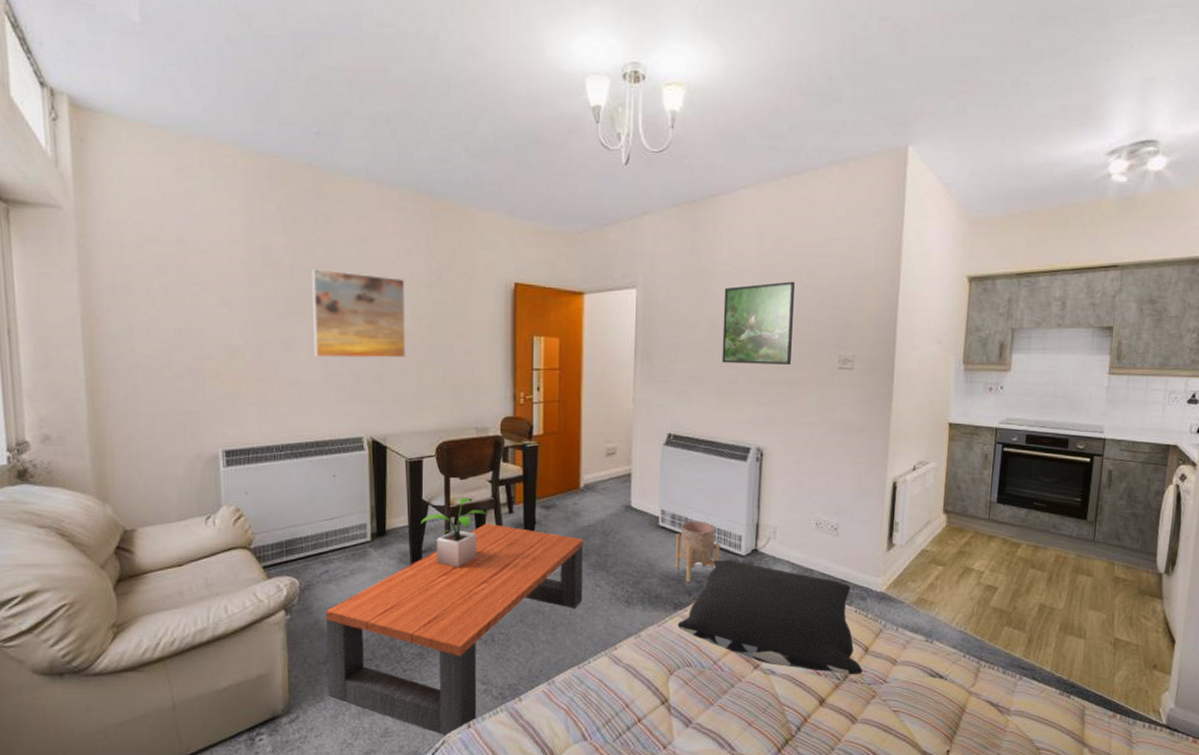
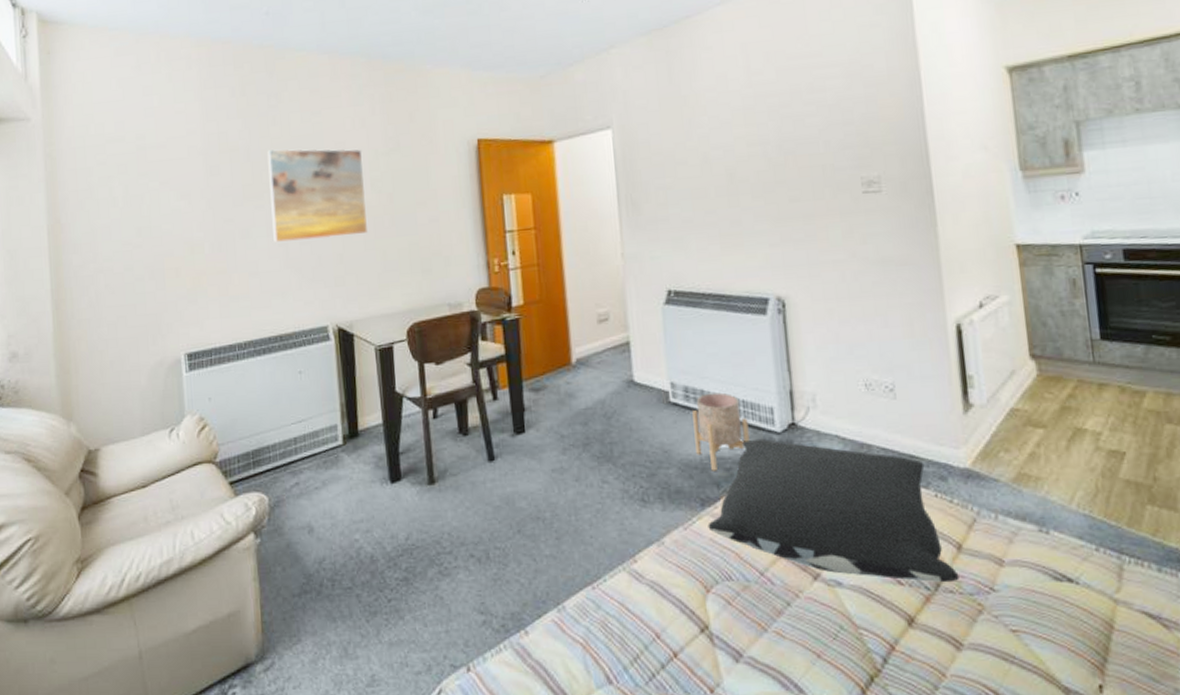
coffee table: present [325,523,584,737] -> none [298,414,588,685]
potted plant: present [421,497,488,568] -> none [396,385,470,471]
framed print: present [722,281,795,364] -> none [712,99,803,202]

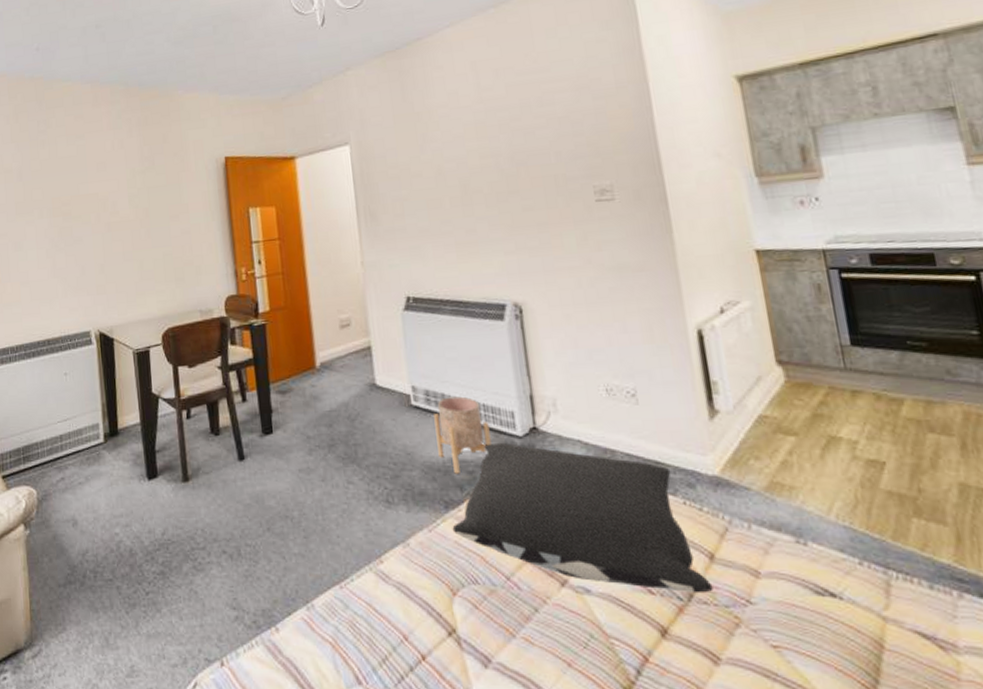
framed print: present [267,148,369,242] -> none [37,168,127,254]

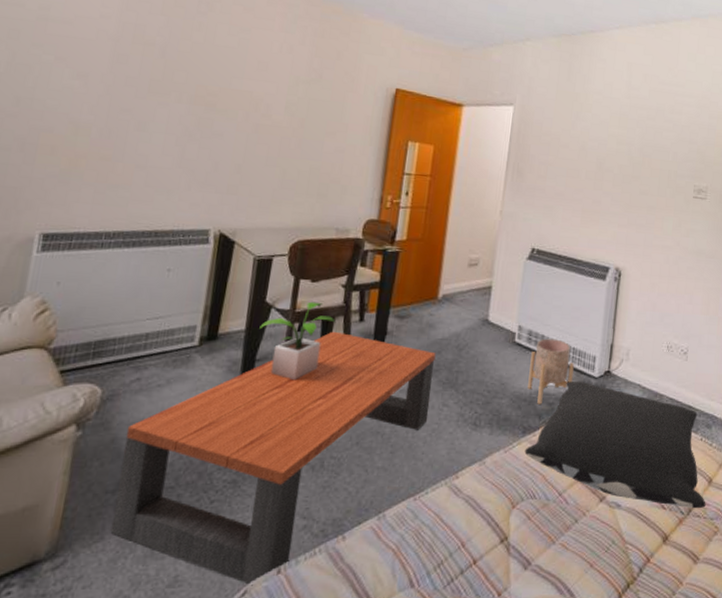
coffee table: none [63,414,334,678] -> present [110,331,436,586]
potted plant: none [152,387,221,469] -> present [259,301,337,381]

